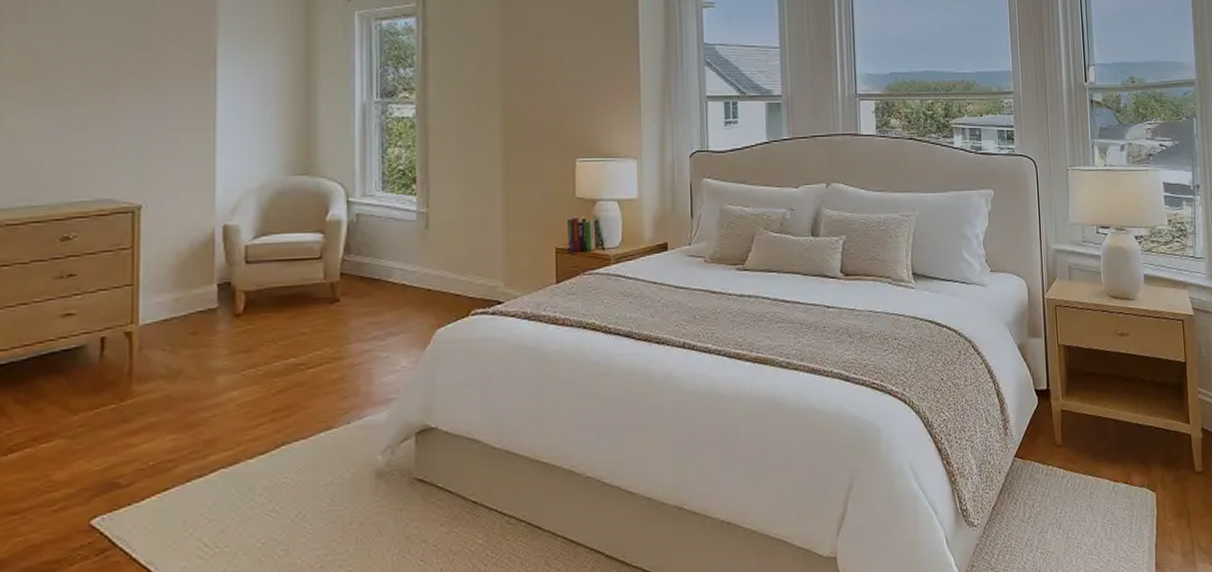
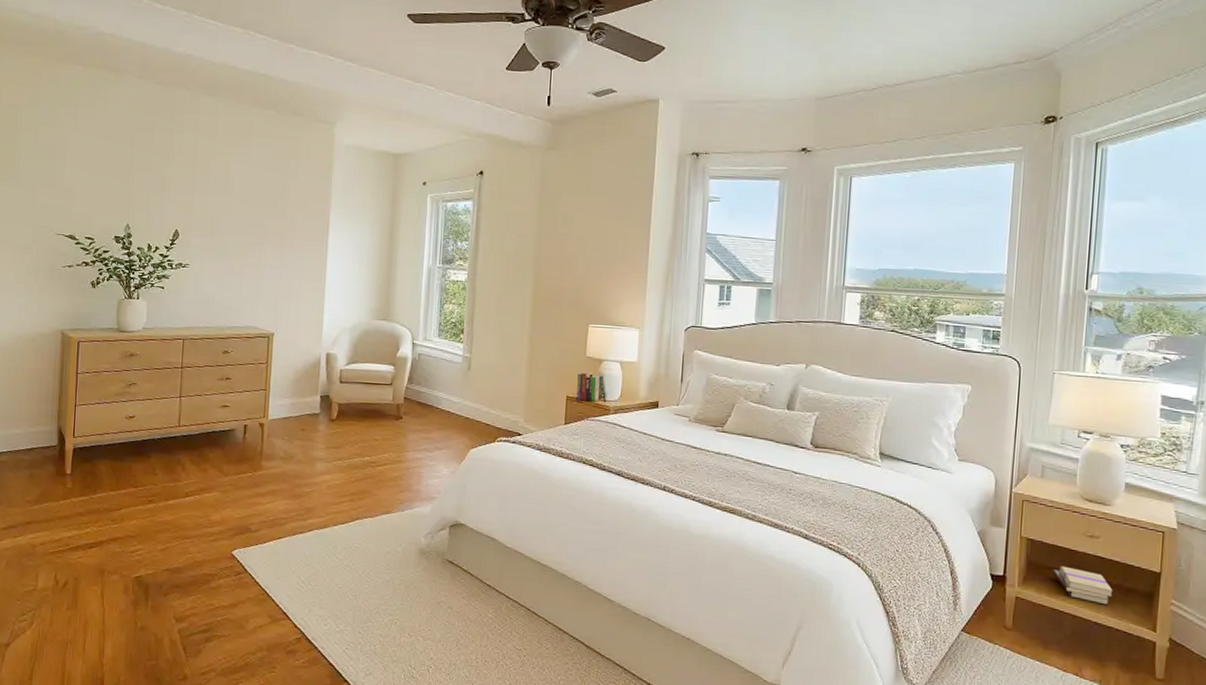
books: none [1091,369,1148,404] -> present [1052,566,1113,605]

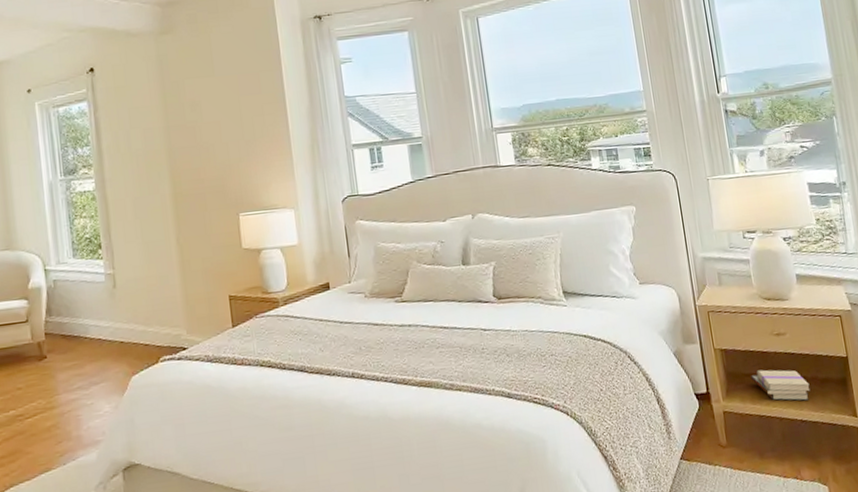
books: present [576,371,607,403] -> none [237,265,274,300]

